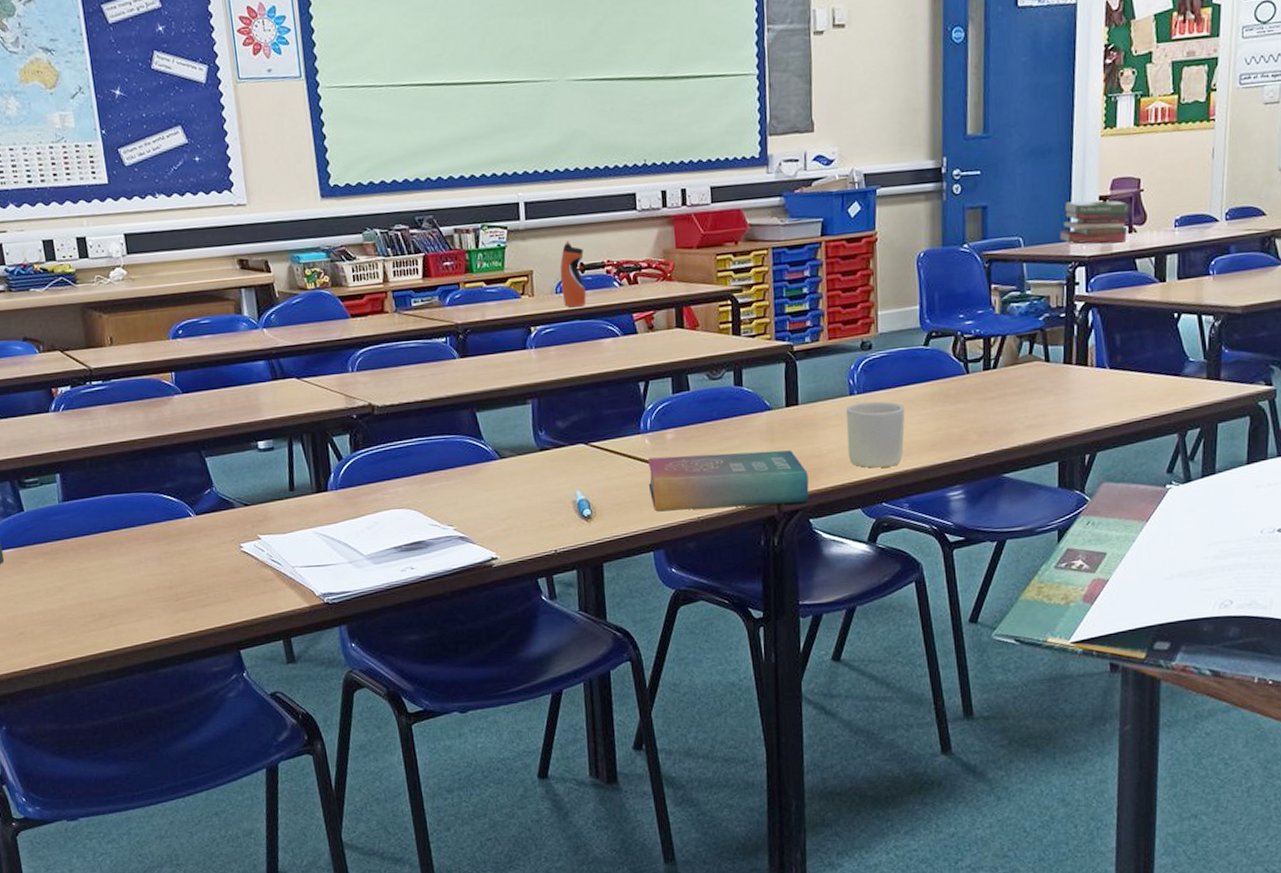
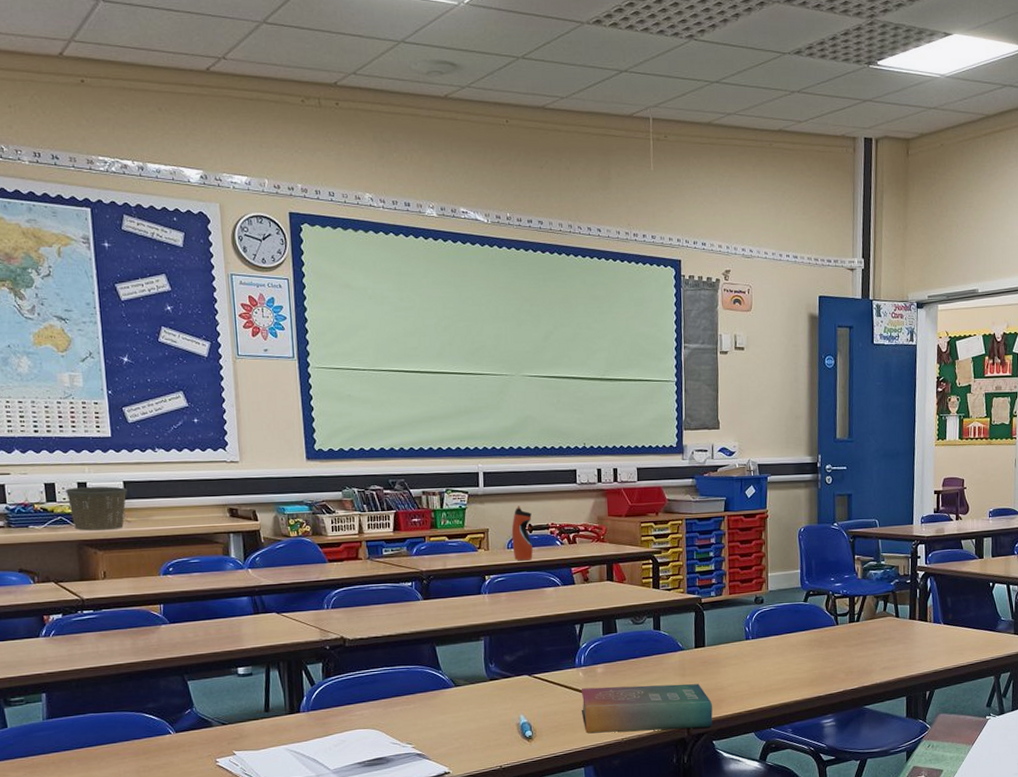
basket: none [64,240,129,292] -> present [65,486,127,531]
mug: present [846,401,905,468] -> none [743,645,789,700]
books: present [1059,200,1131,244] -> none [905,494,957,528]

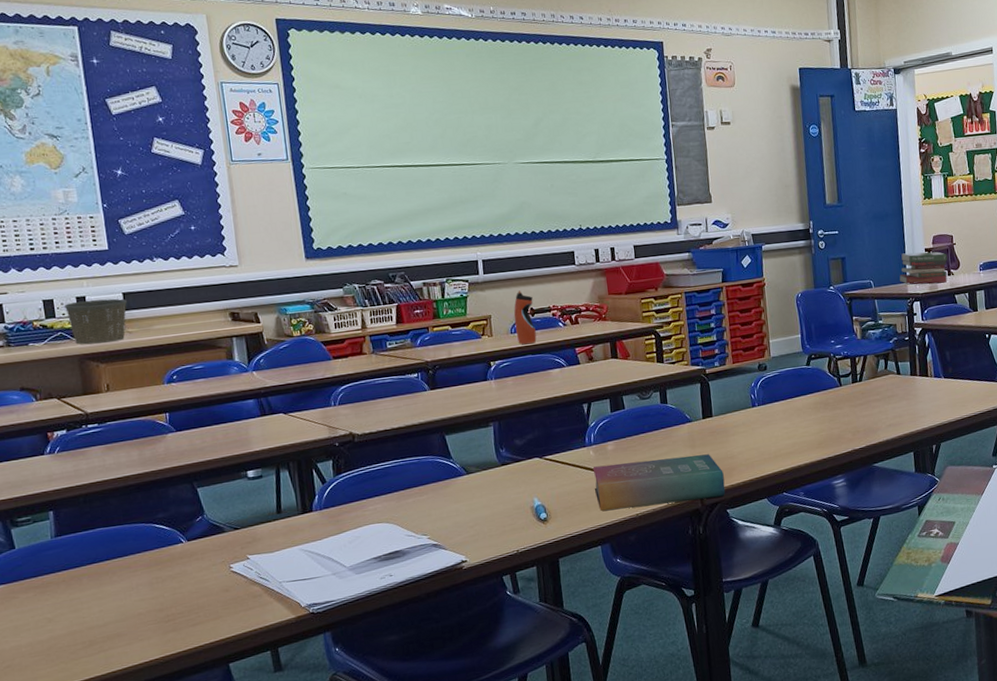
books: none [905,494,957,528] -> present [899,251,948,285]

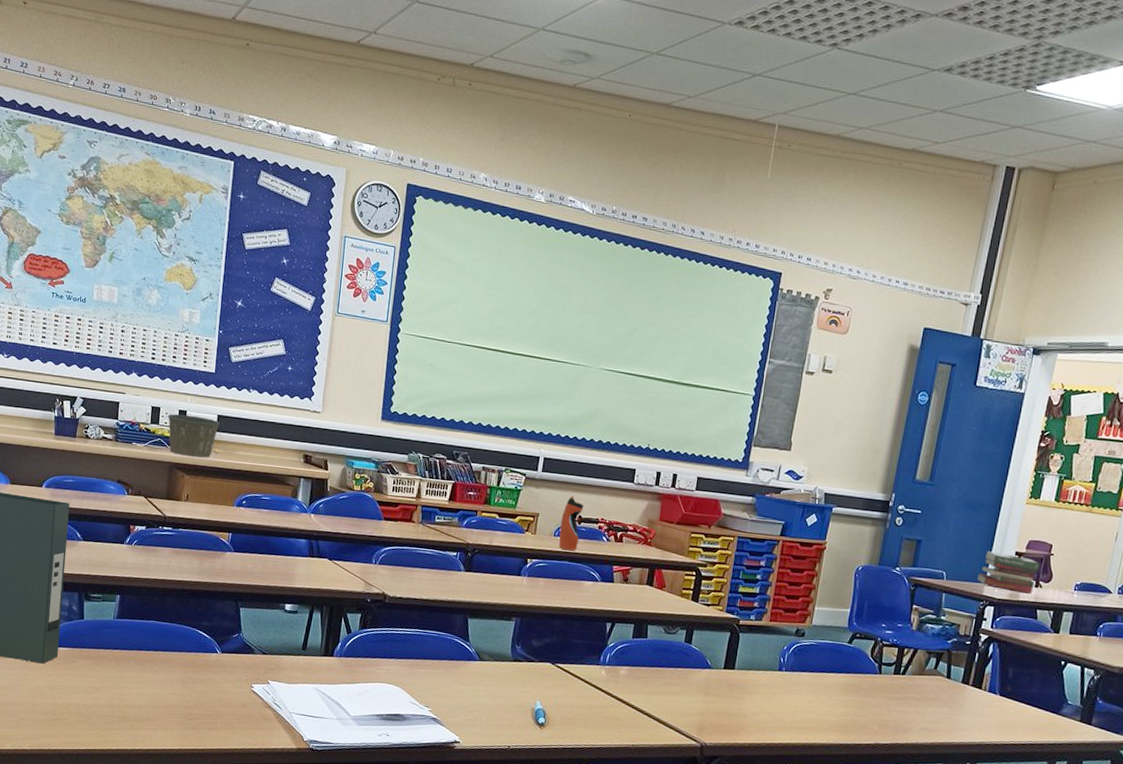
book: present [592,454,726,511] -> none [597,687,731,753]

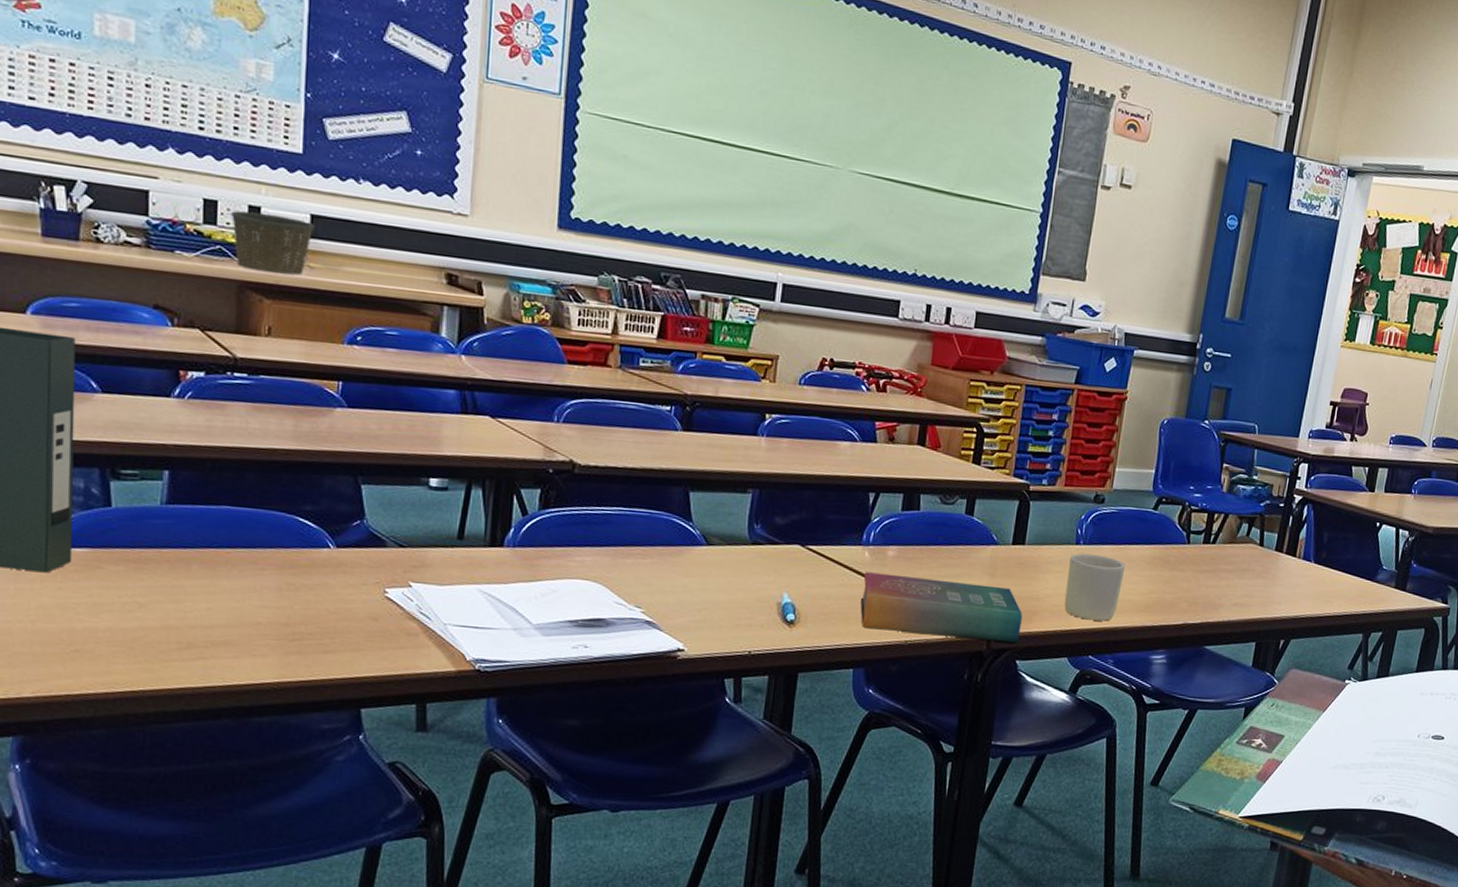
water bottle: present [559,495,584,551] -> none [805,333,836,404]
book: none [597,687,731,753] -> present [860,572,1023,644]
mug: none [767,678,823,738] -> present [1064,553,1126,621]
books: present [976,551,1041,594] -> none [1289,400,1356,449]

